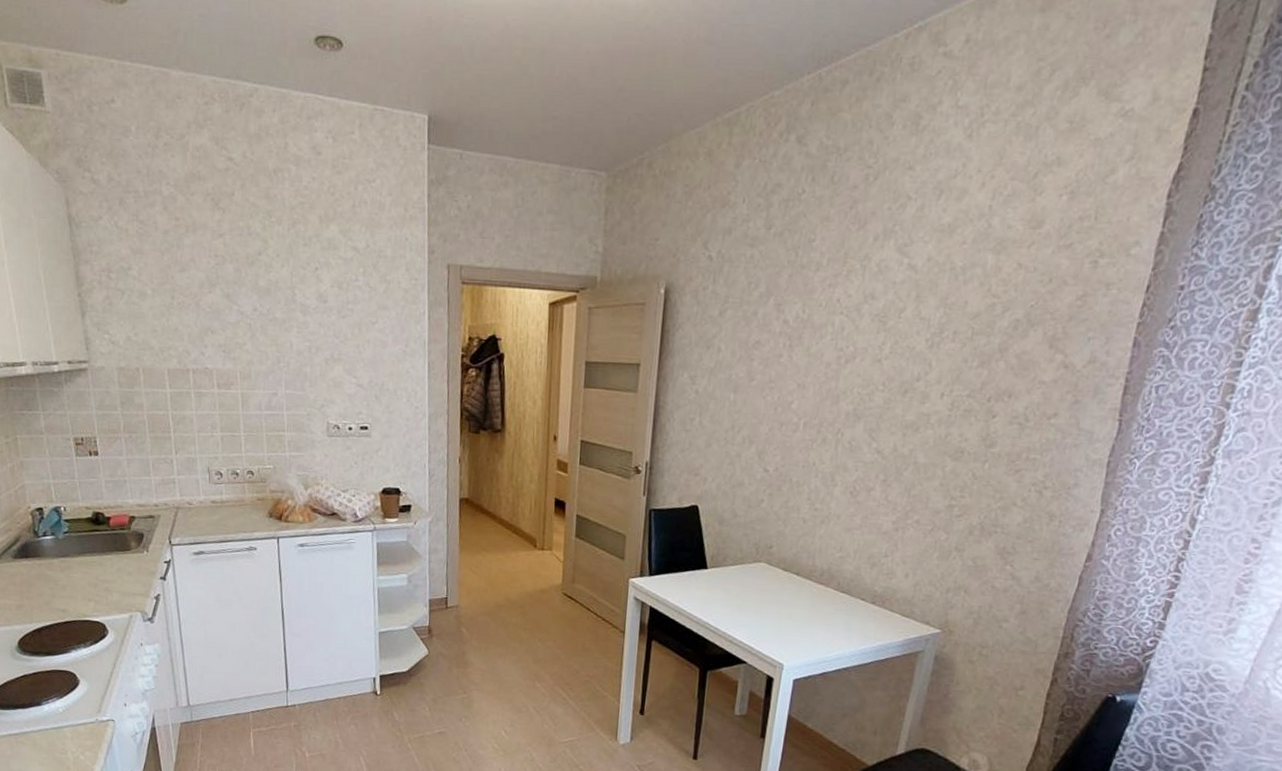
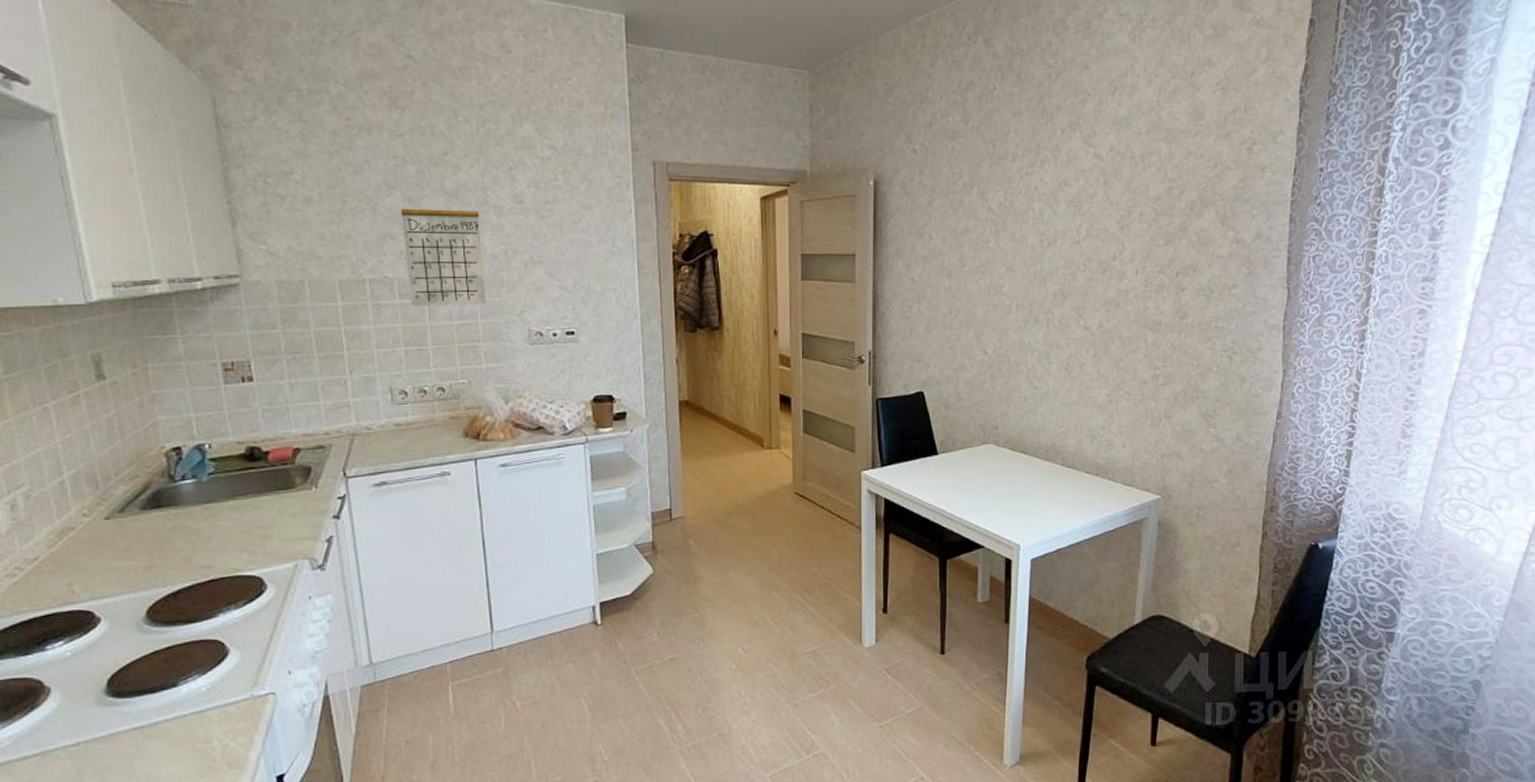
calendar: none [220,287,292,397] -> present [400,189,487,307]

